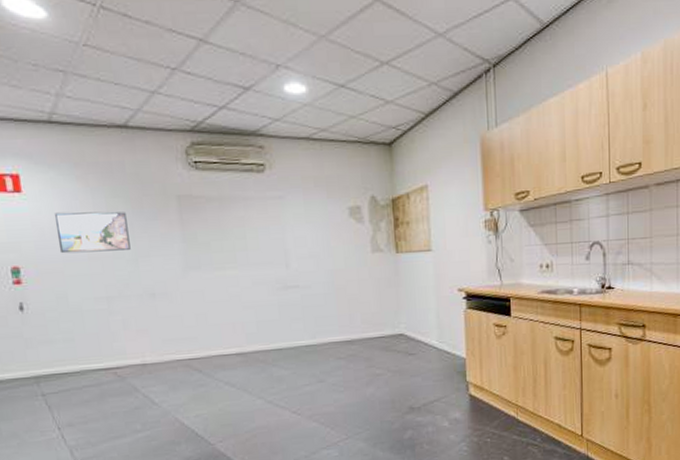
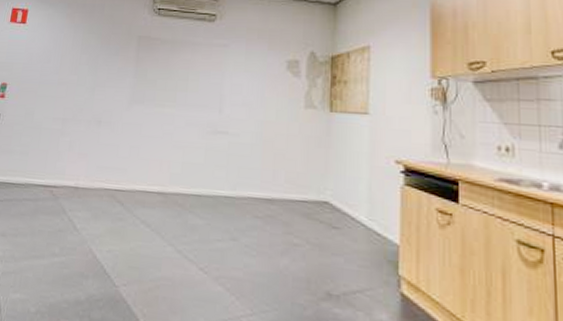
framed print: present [55,211,131,254] -> none [38,42,96,79]

